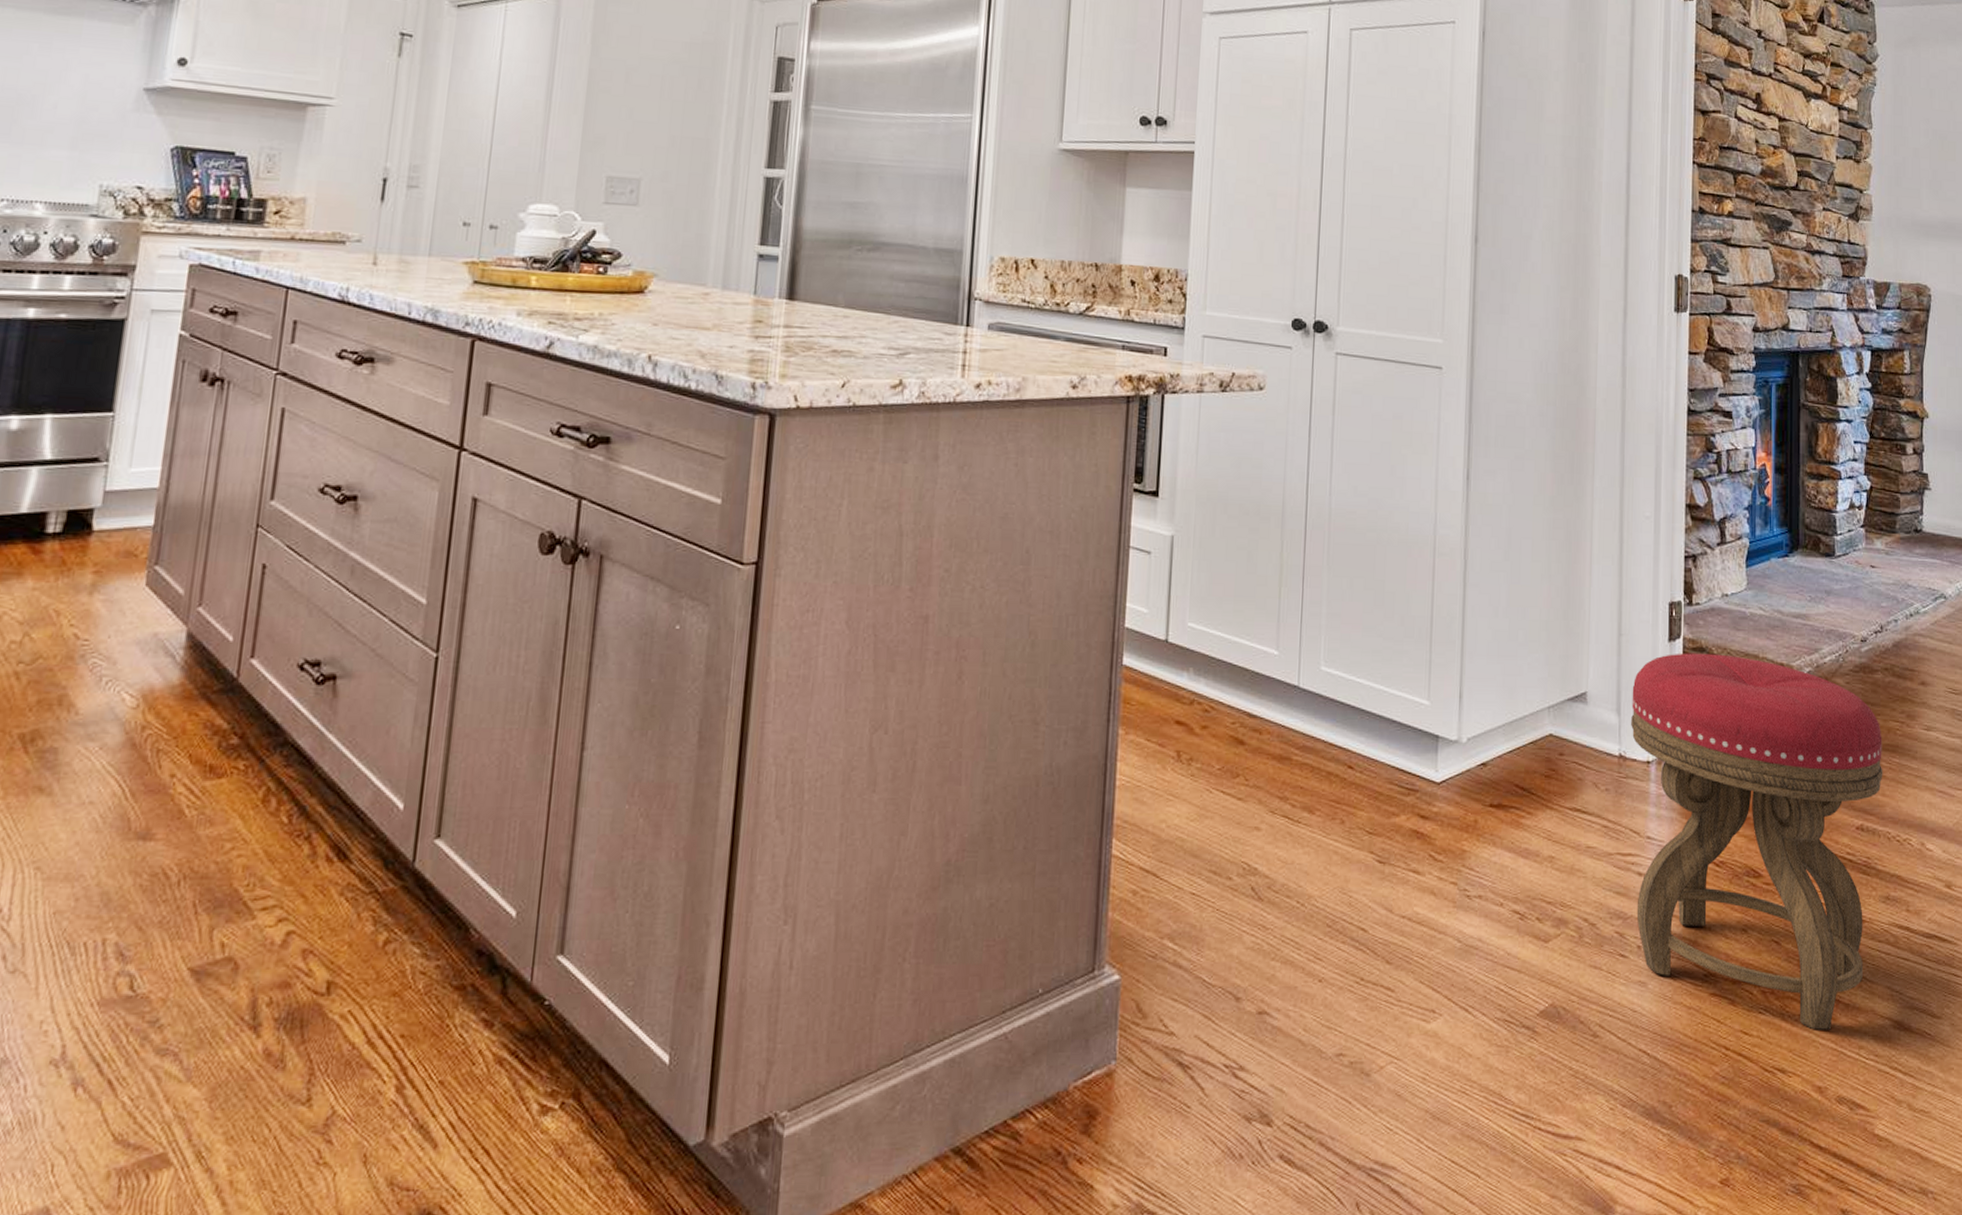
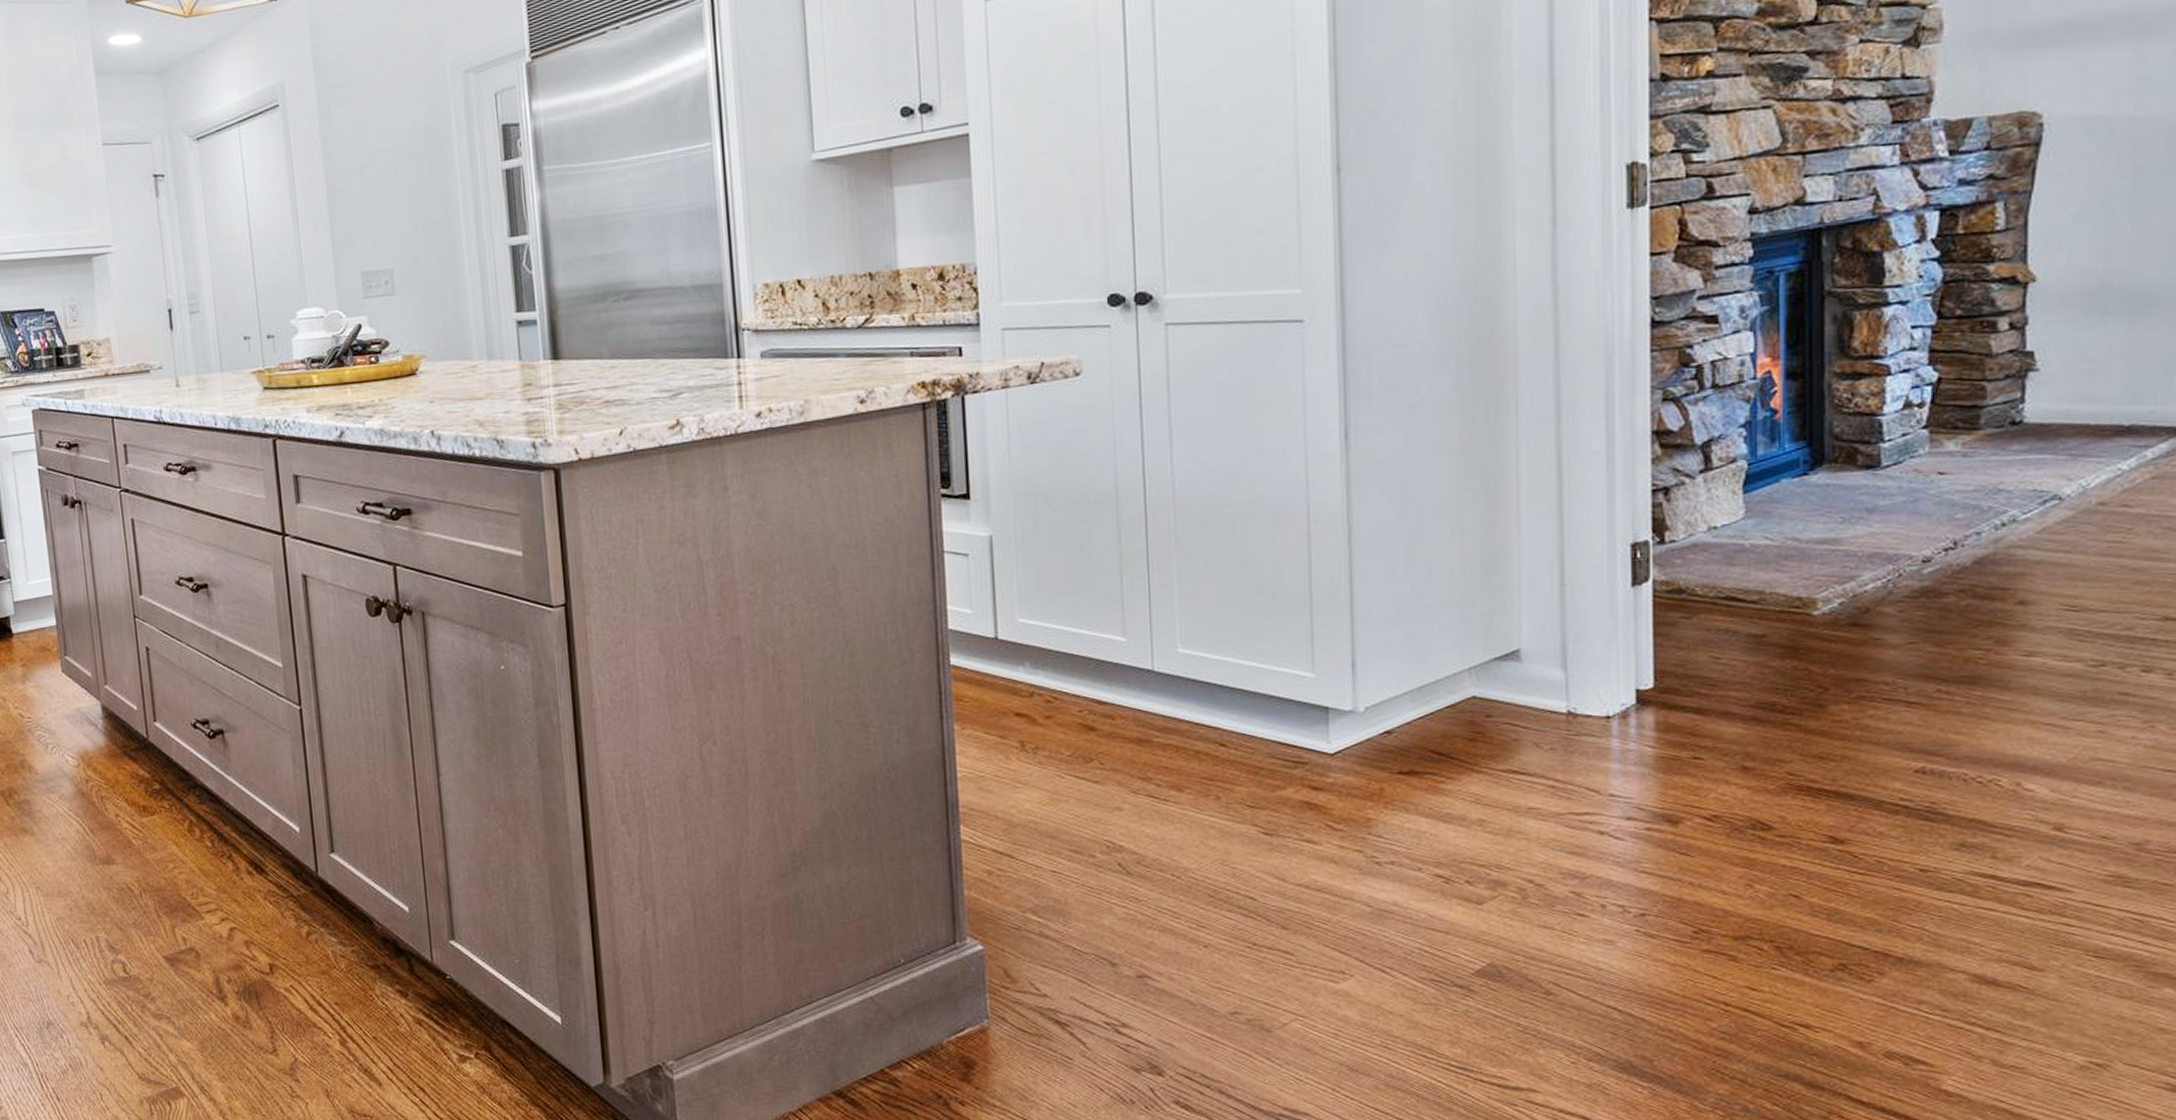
stool: present [1631,653,1883,1030] -> none [1582,594,1957,985]

